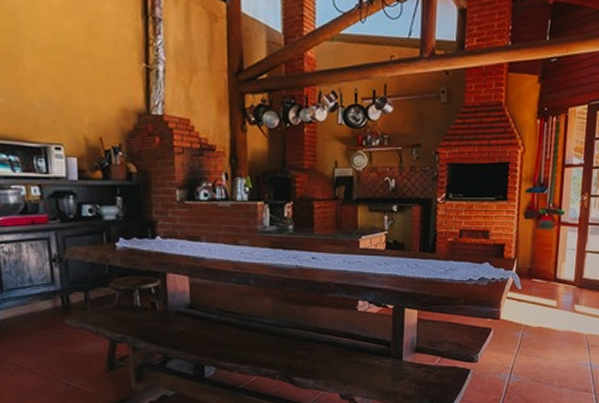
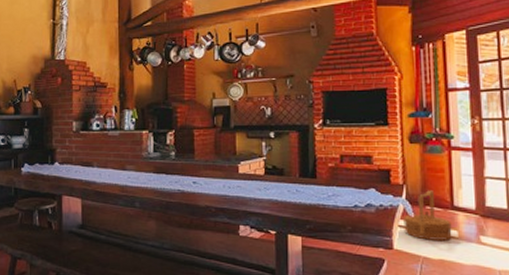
woven basket: none [511,264,553,310] -> present [403,190,452,240]

